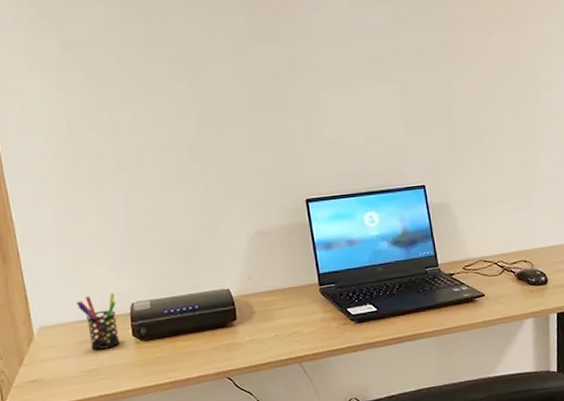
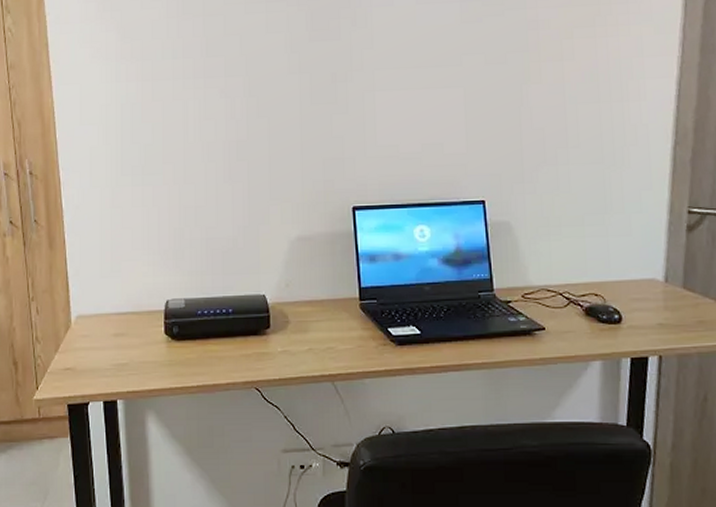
pen holder: present [76,293,120,350] -> none [113,288,152,344]

